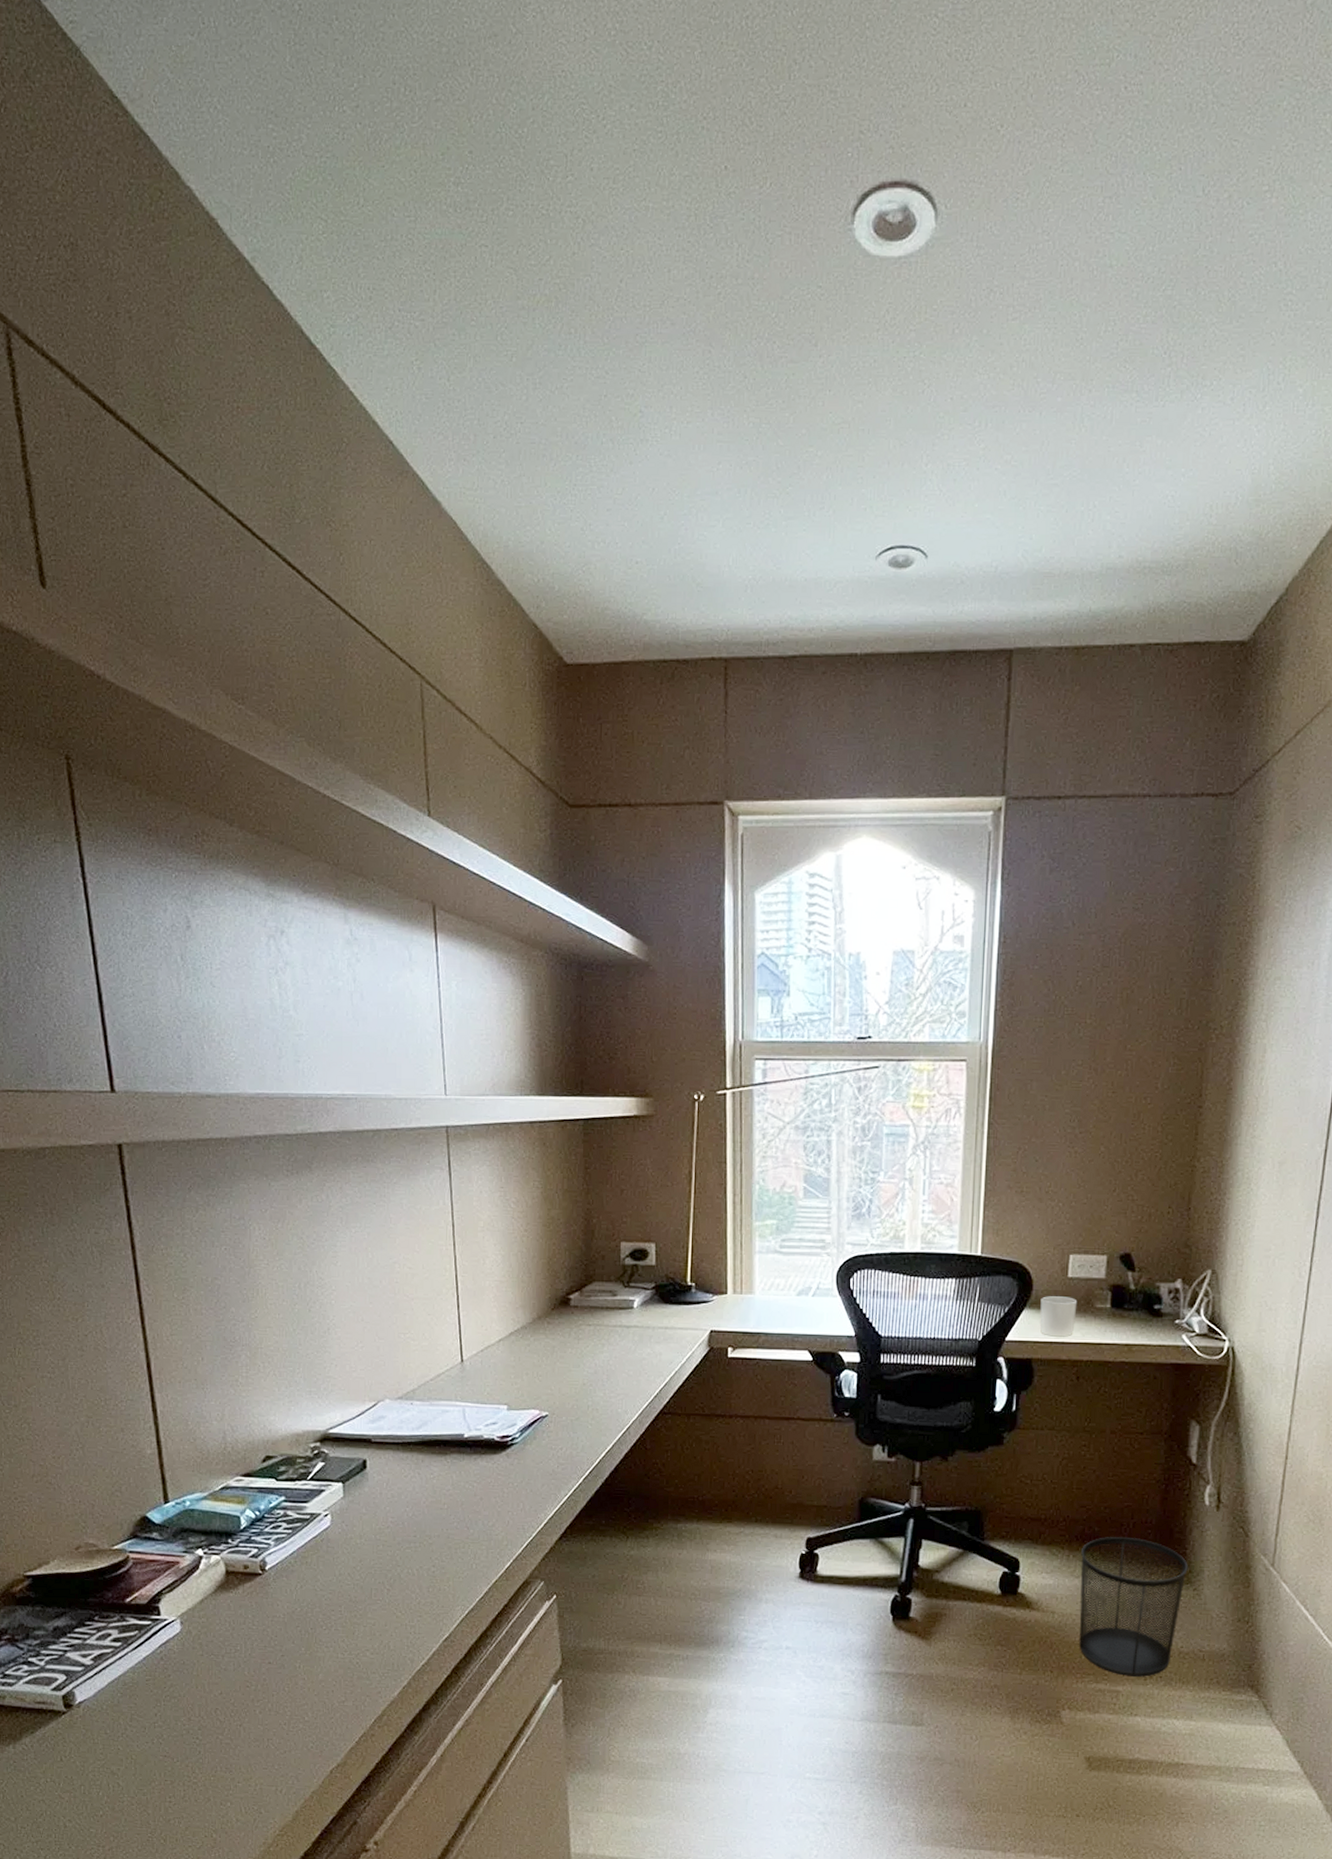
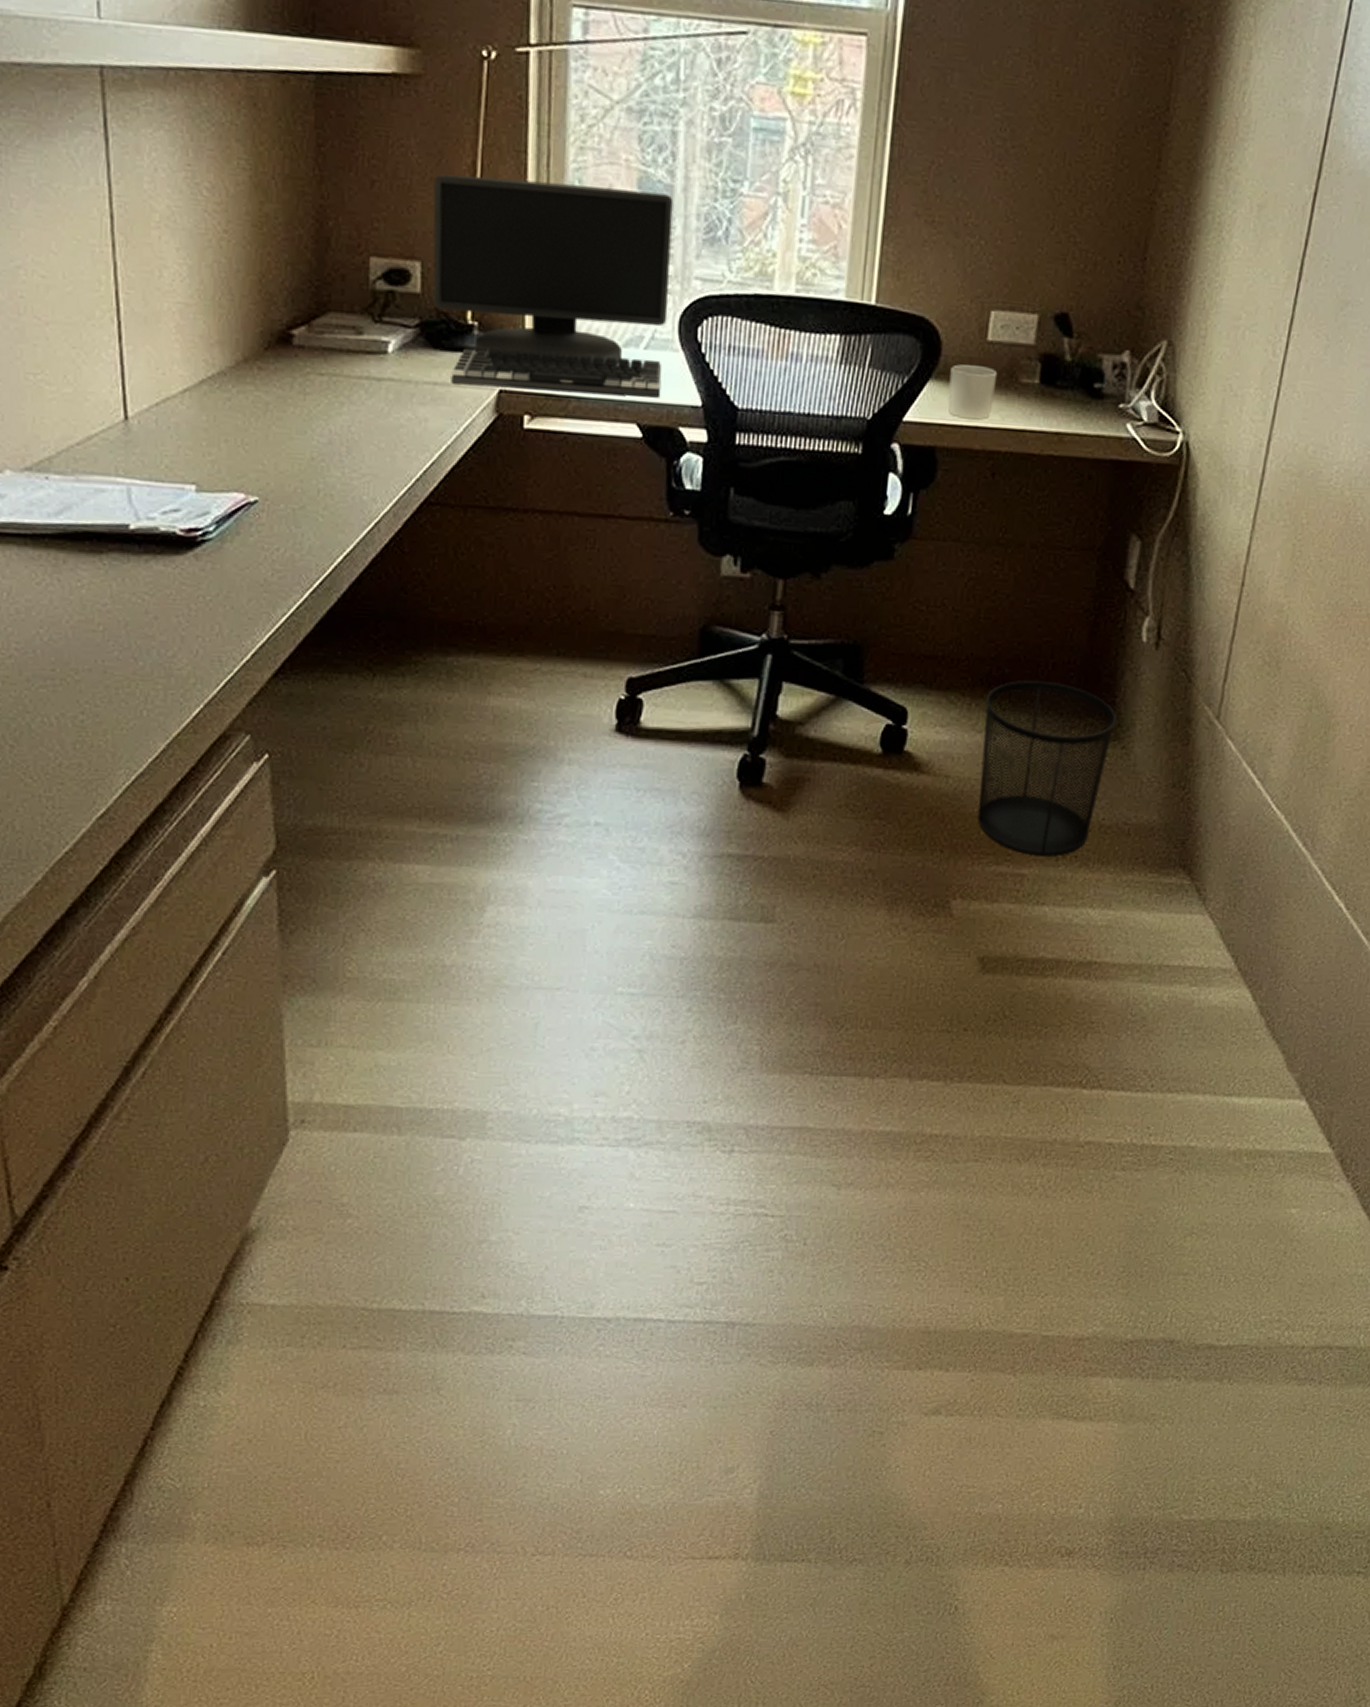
monitor: none [663,1181,830,1310] -> present [433,174,674,366]
computer keyboard: none [677,1301,826,1331] -> present [451,348,662,398]

